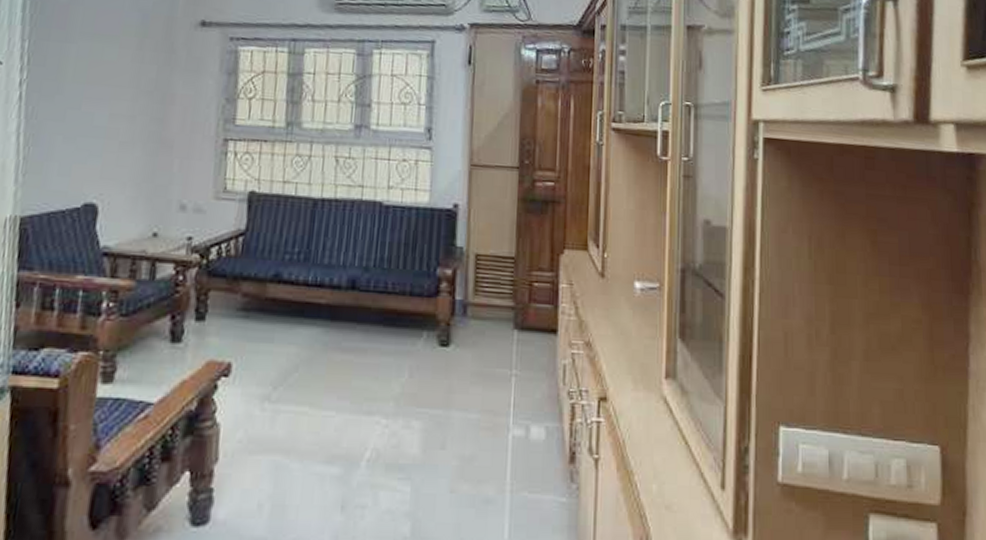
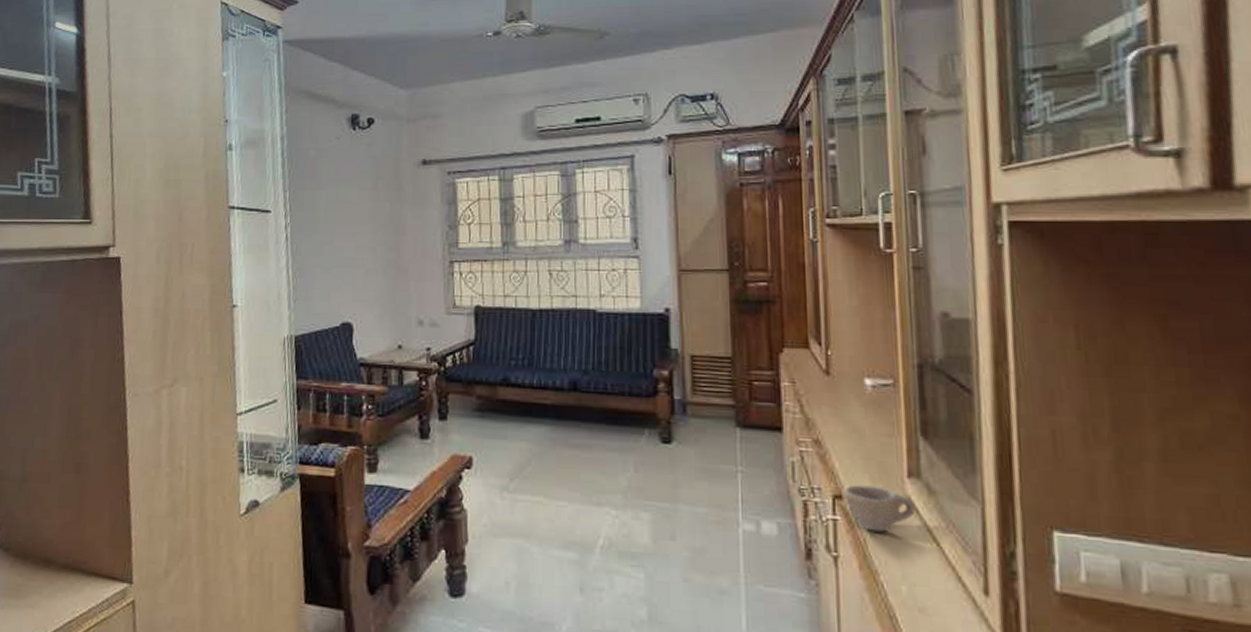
cup: none [608,386,669,433] -> present [843,485,915,532]

